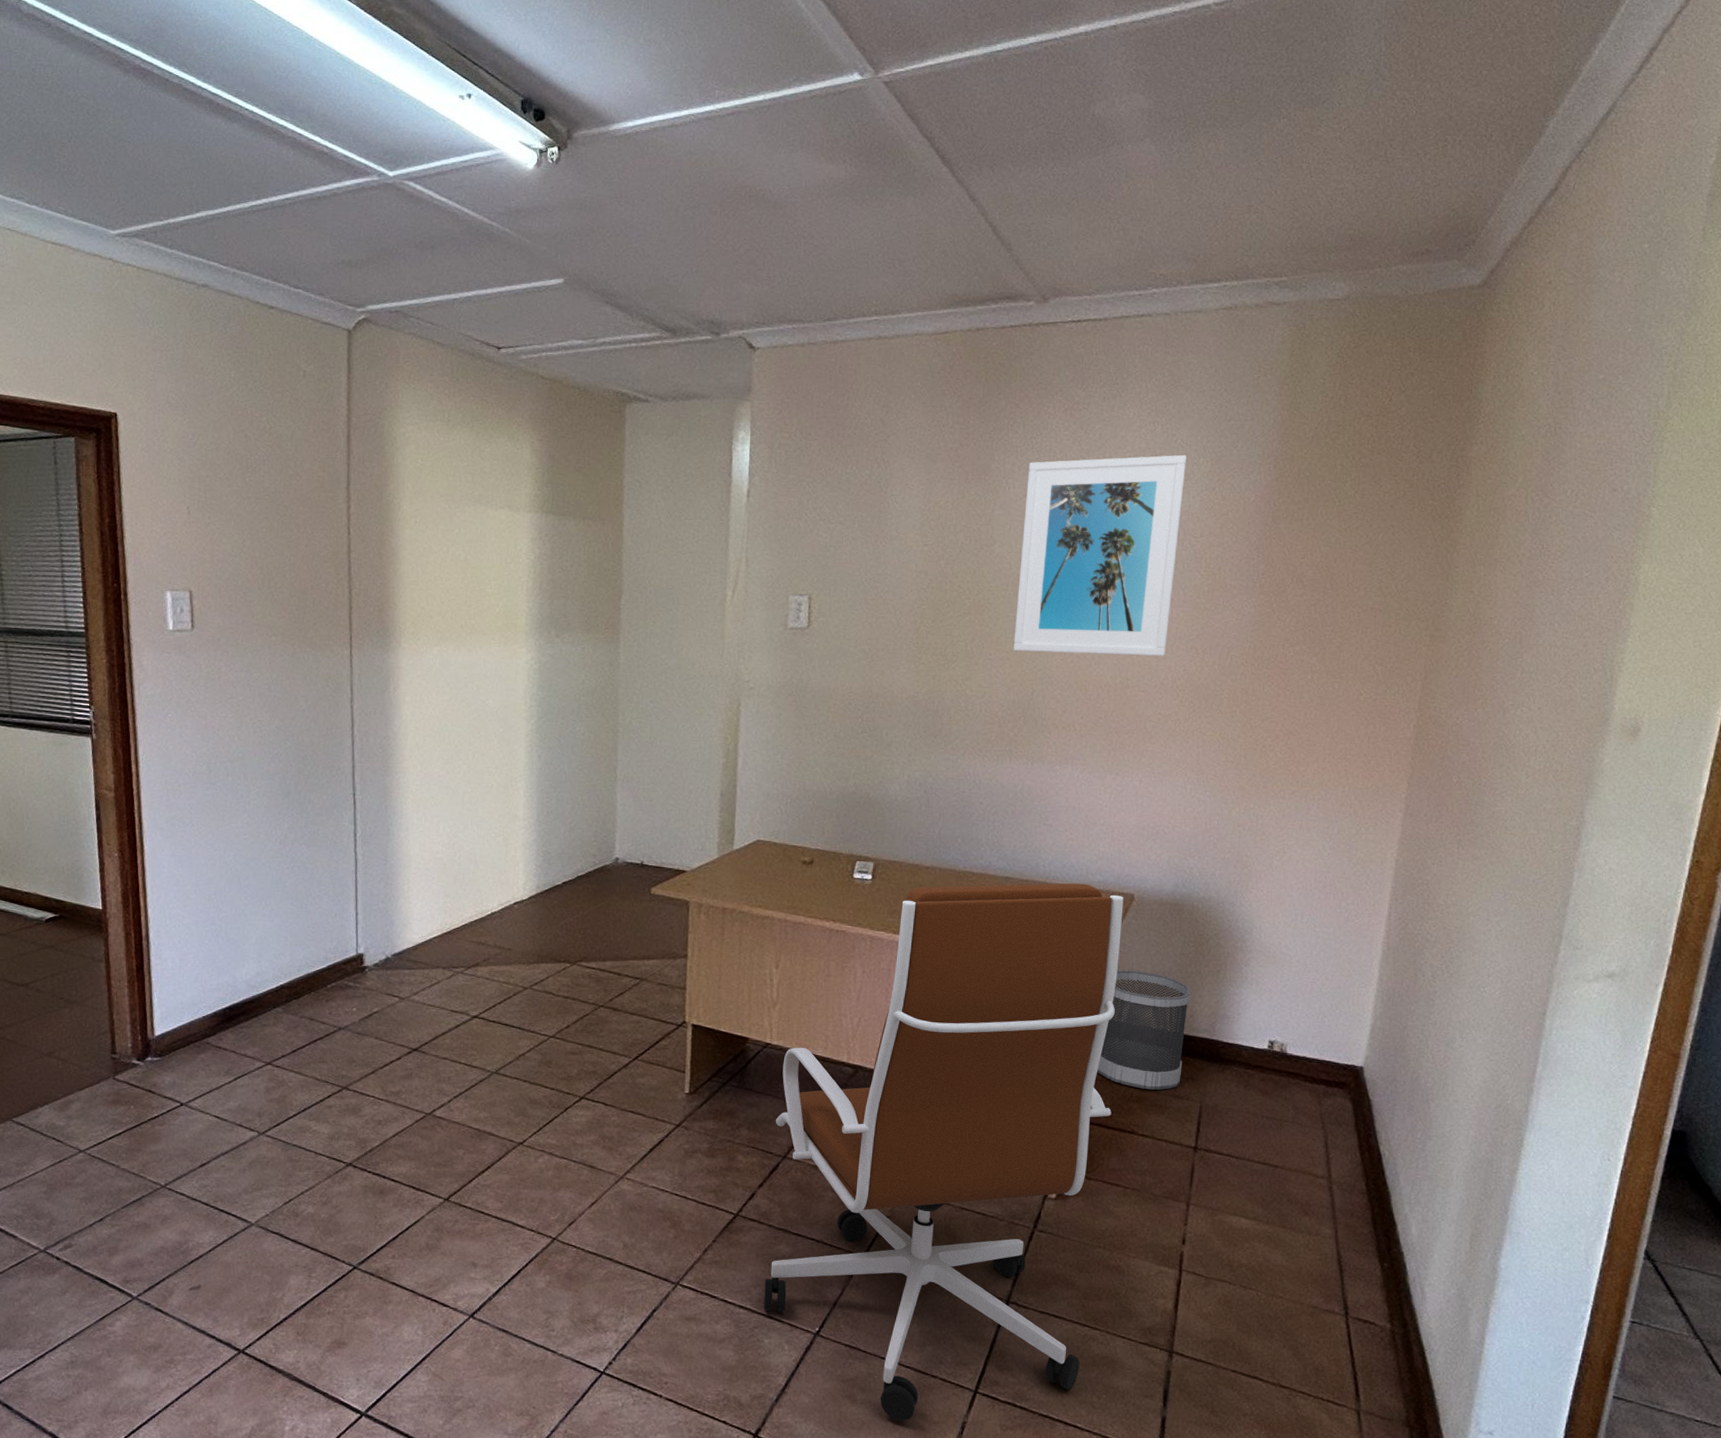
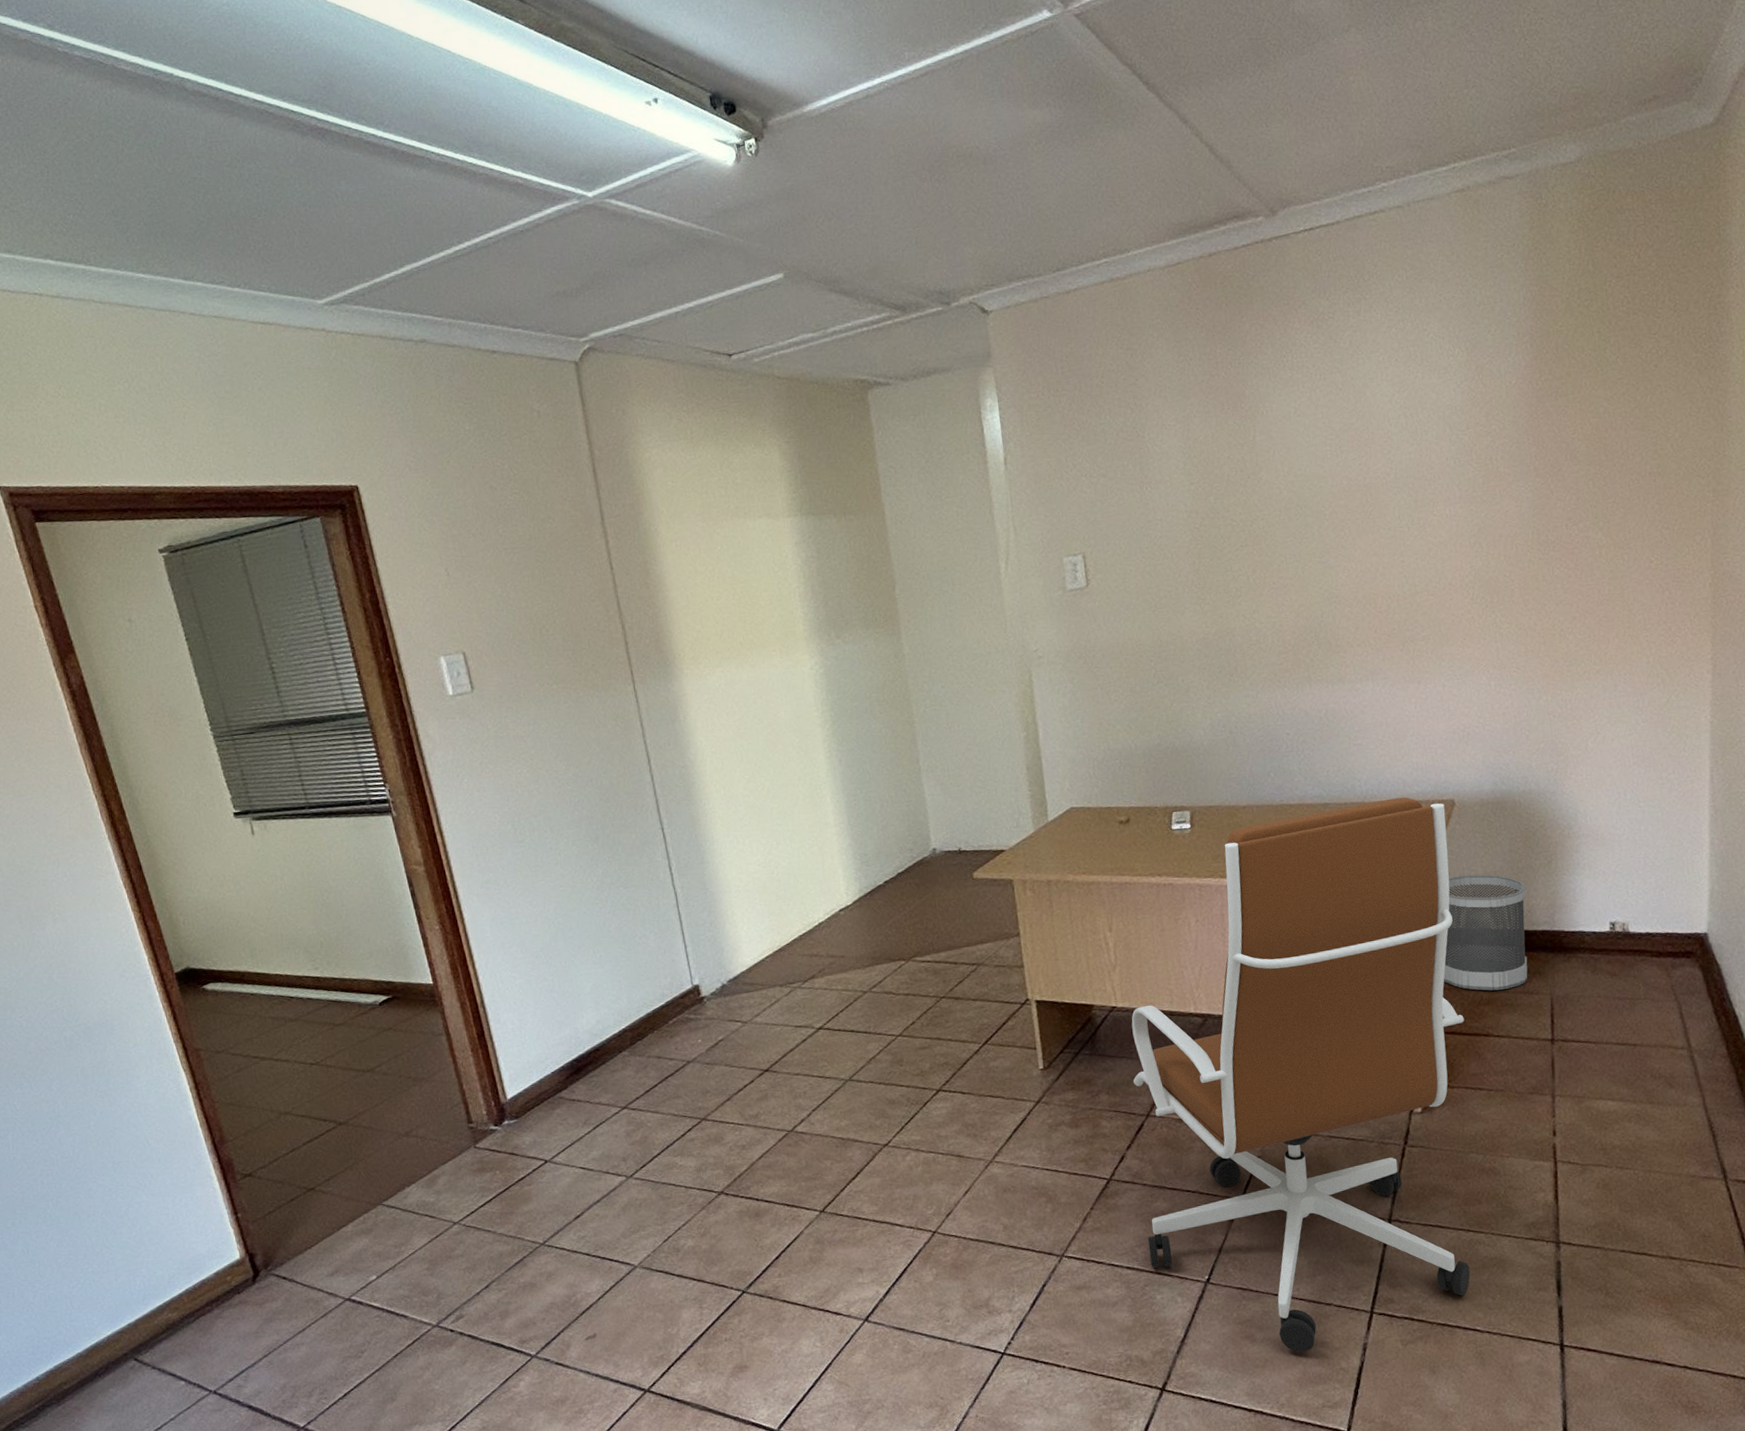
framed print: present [1013,454,1187,657] -> none [1283,348,1450,576]

